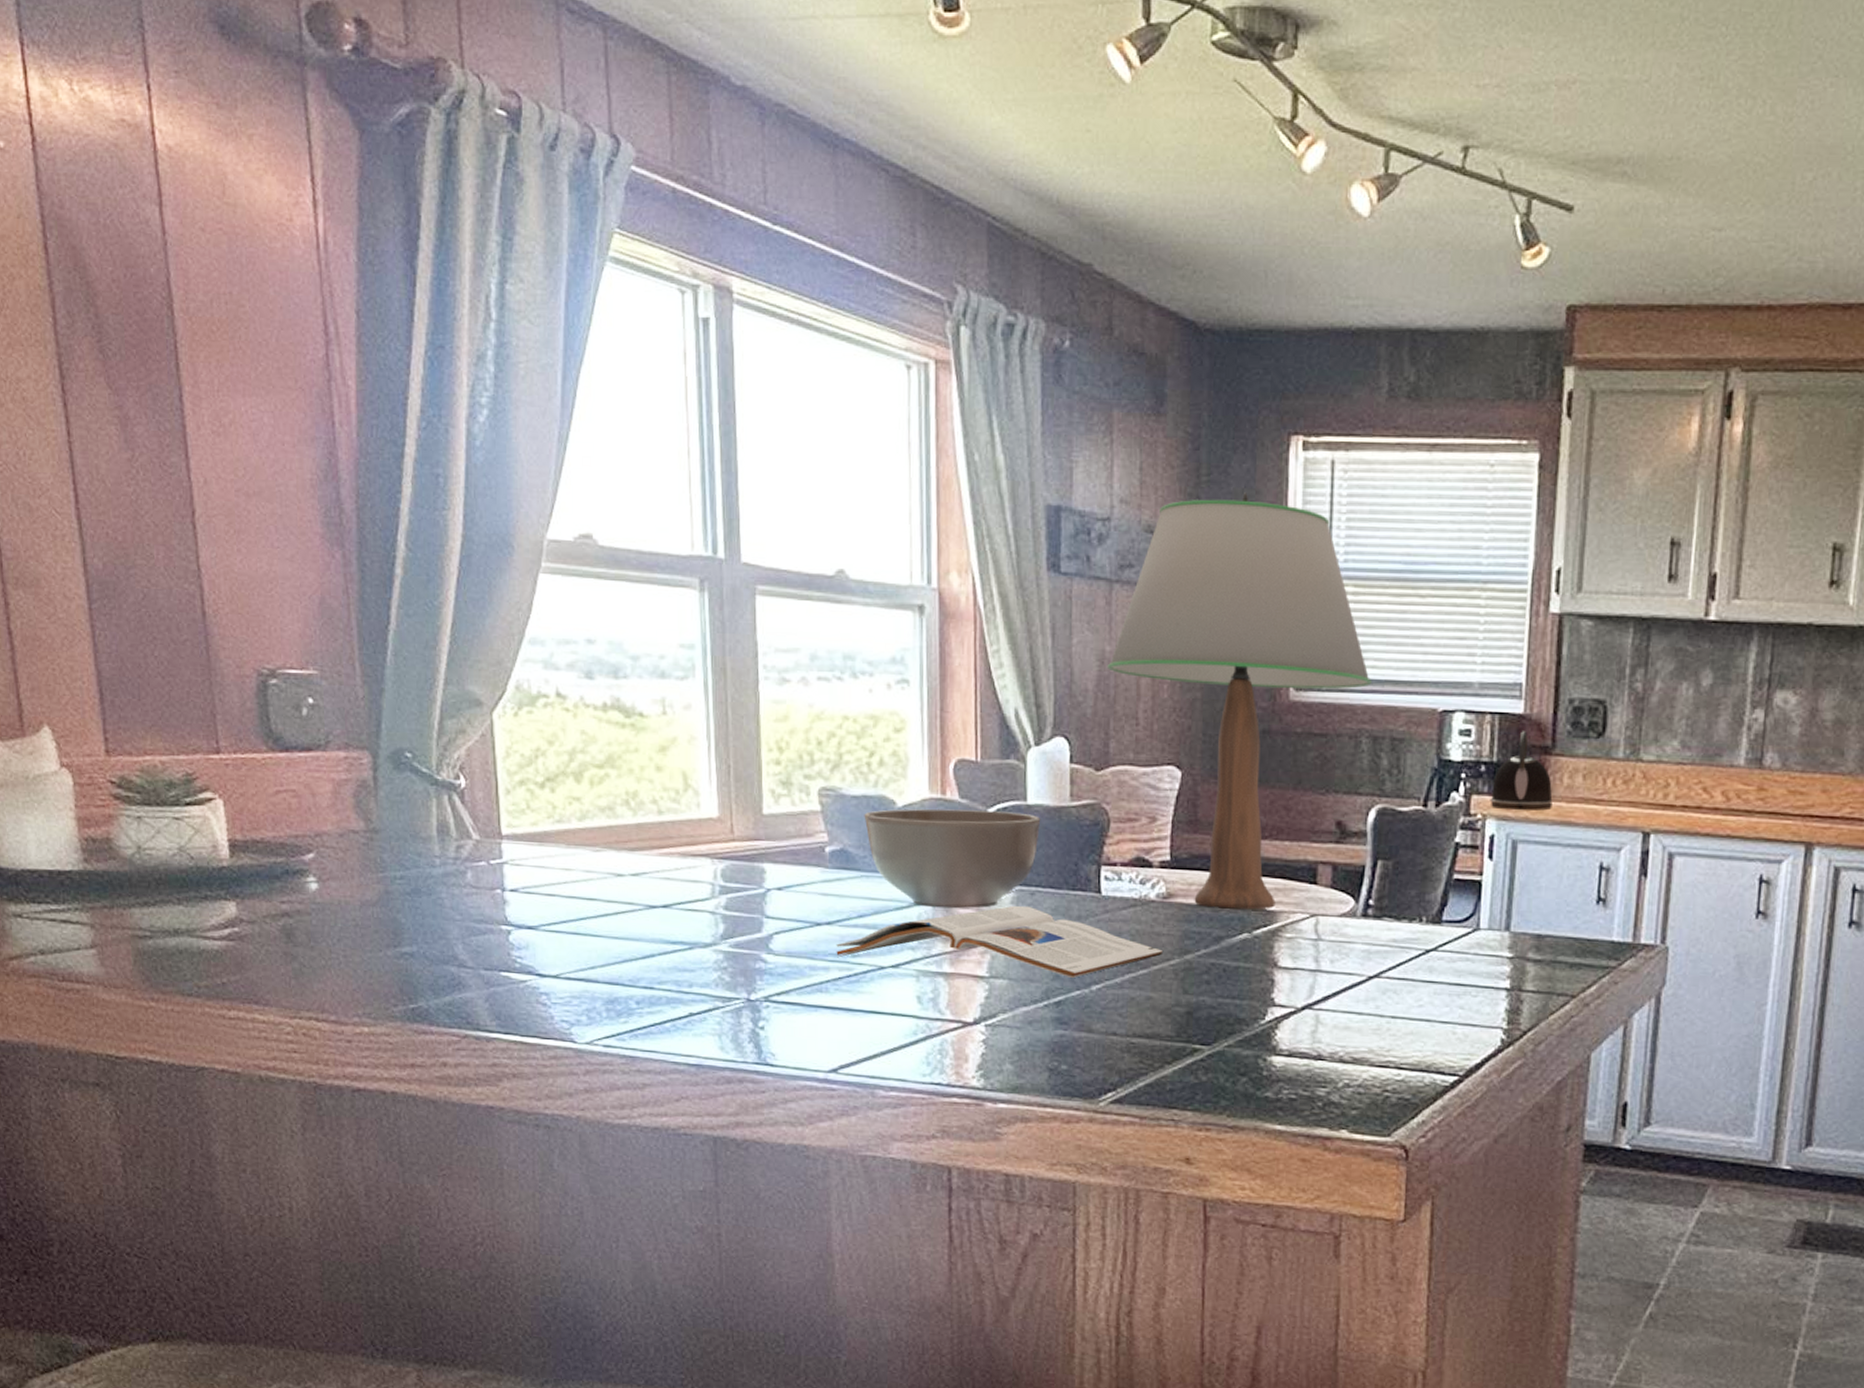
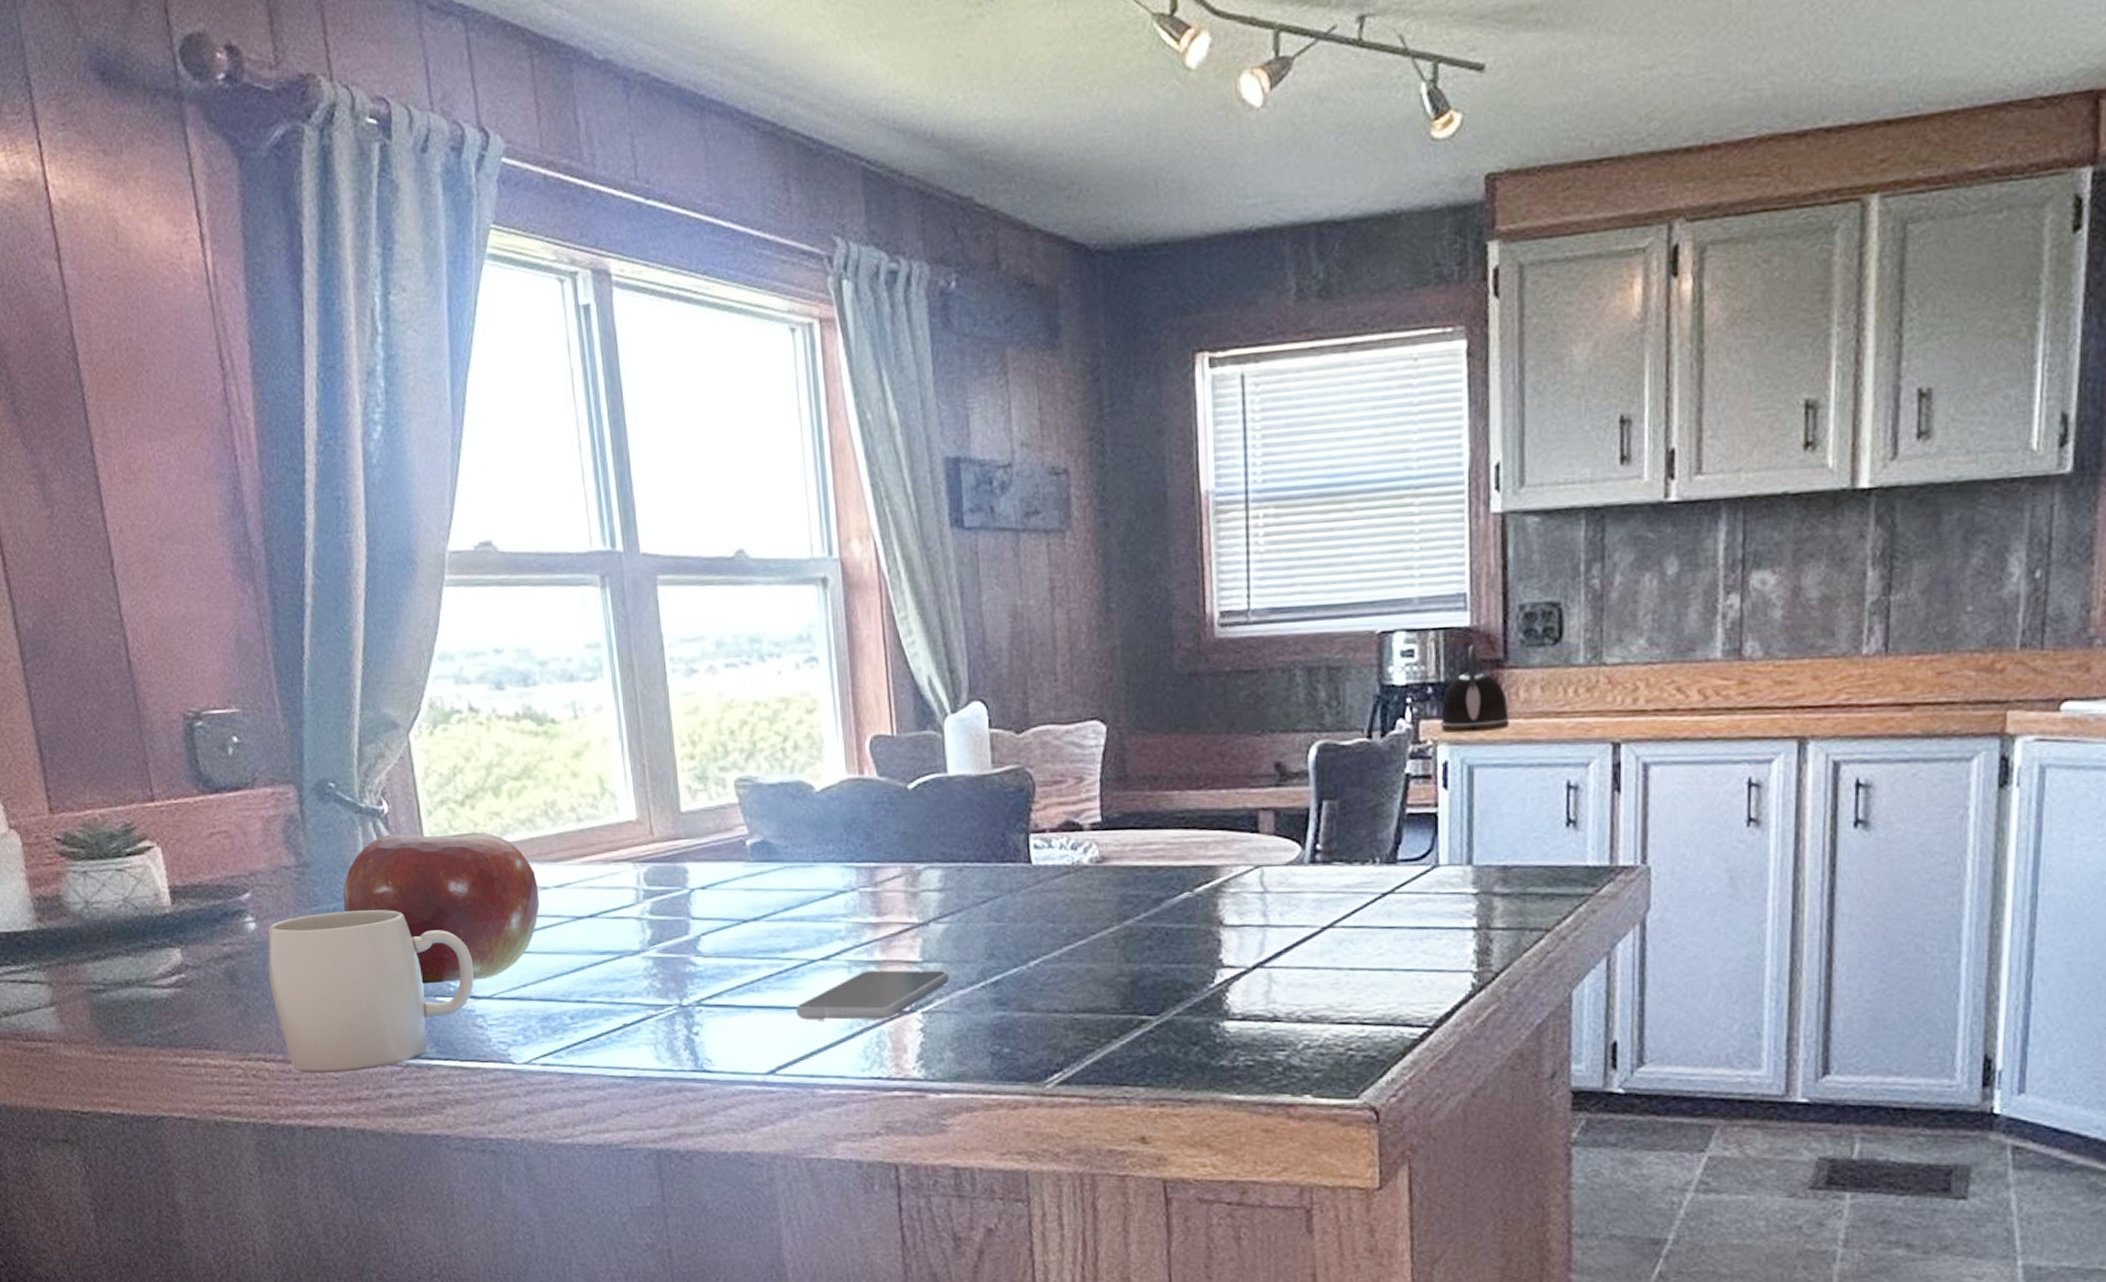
mug: none [327,879,542,1038] -> present [267,910,475,1074]
fruit: none [412,809,614,959] -> present [343,831,540,984]
magazine: present [836,905,1162,979] -> none [764,883,1100,956]
mobile phone: none [862,981,1015,1029] -> present [796,970,950,1021]
bowl: present [864,808,1041,909] -> none [782,785,964,894]
table lamp: present [1107,493,1372,910] -> none [1019,420,1302,868]

